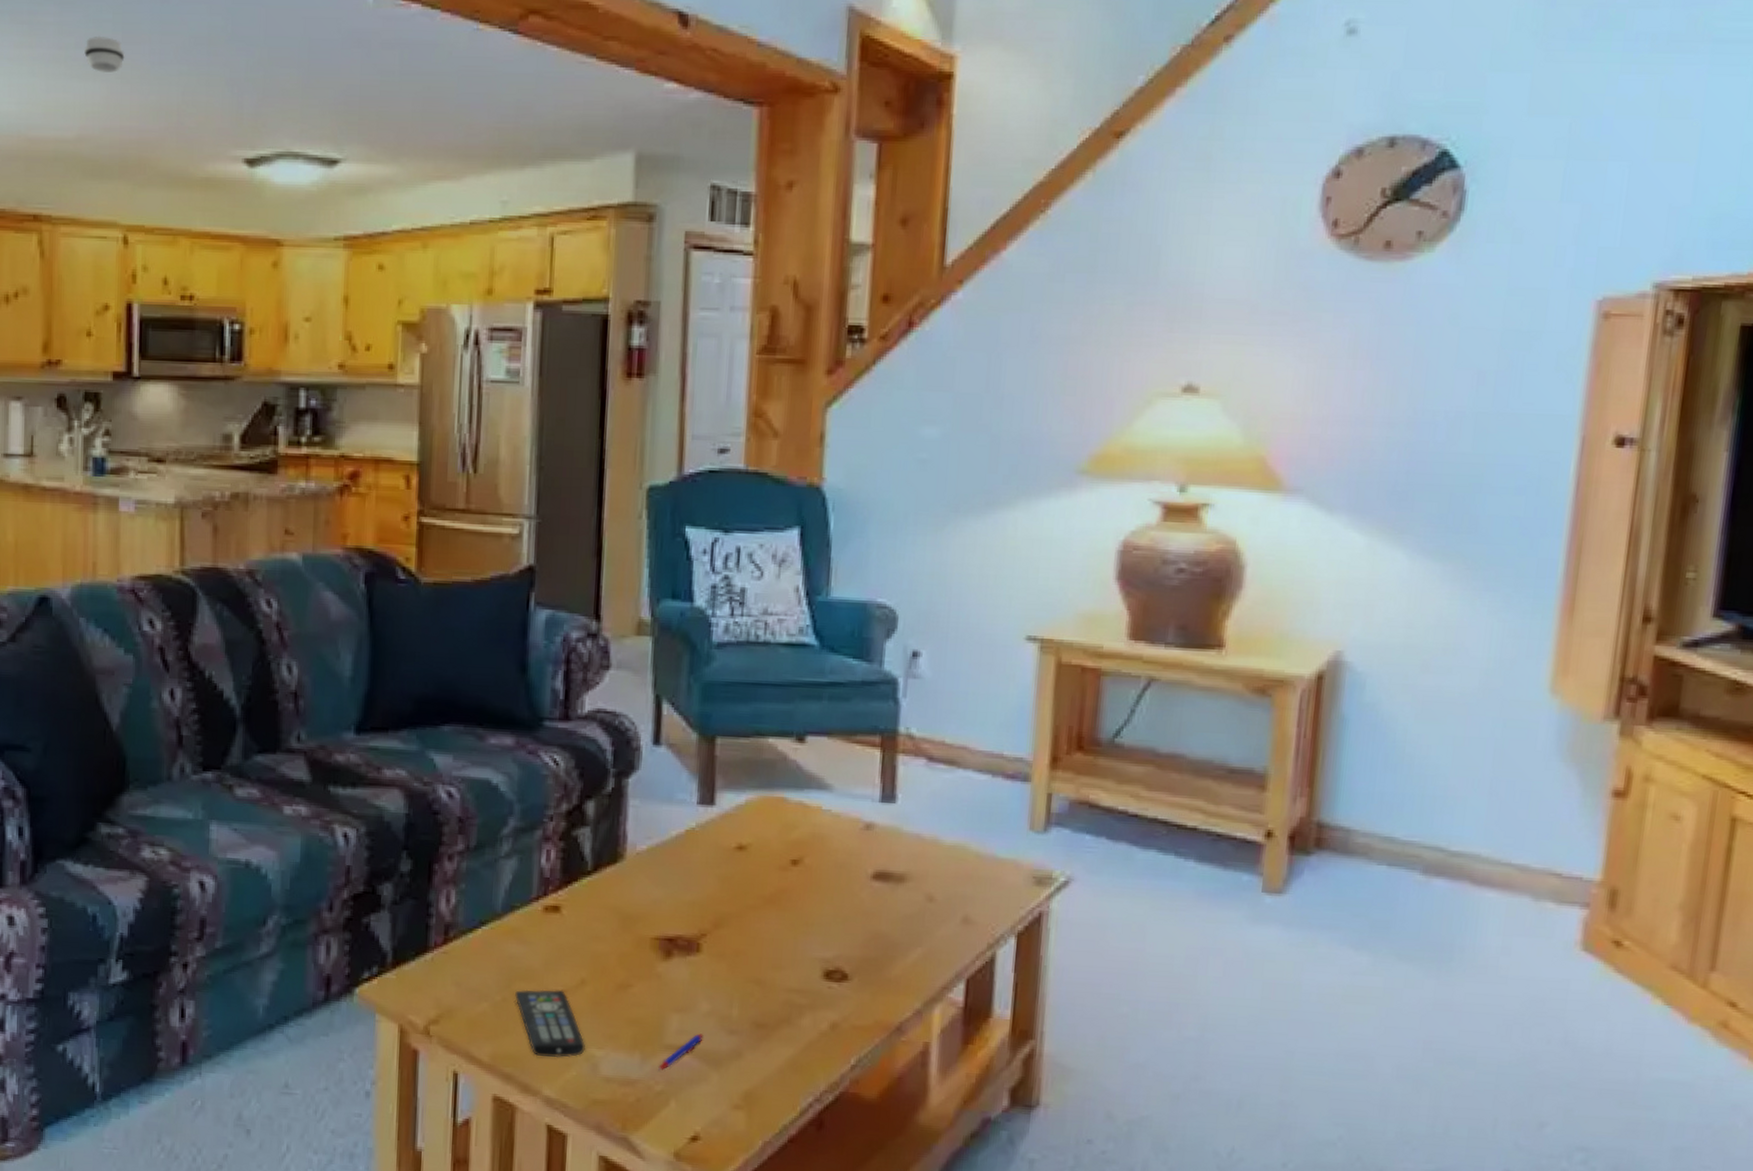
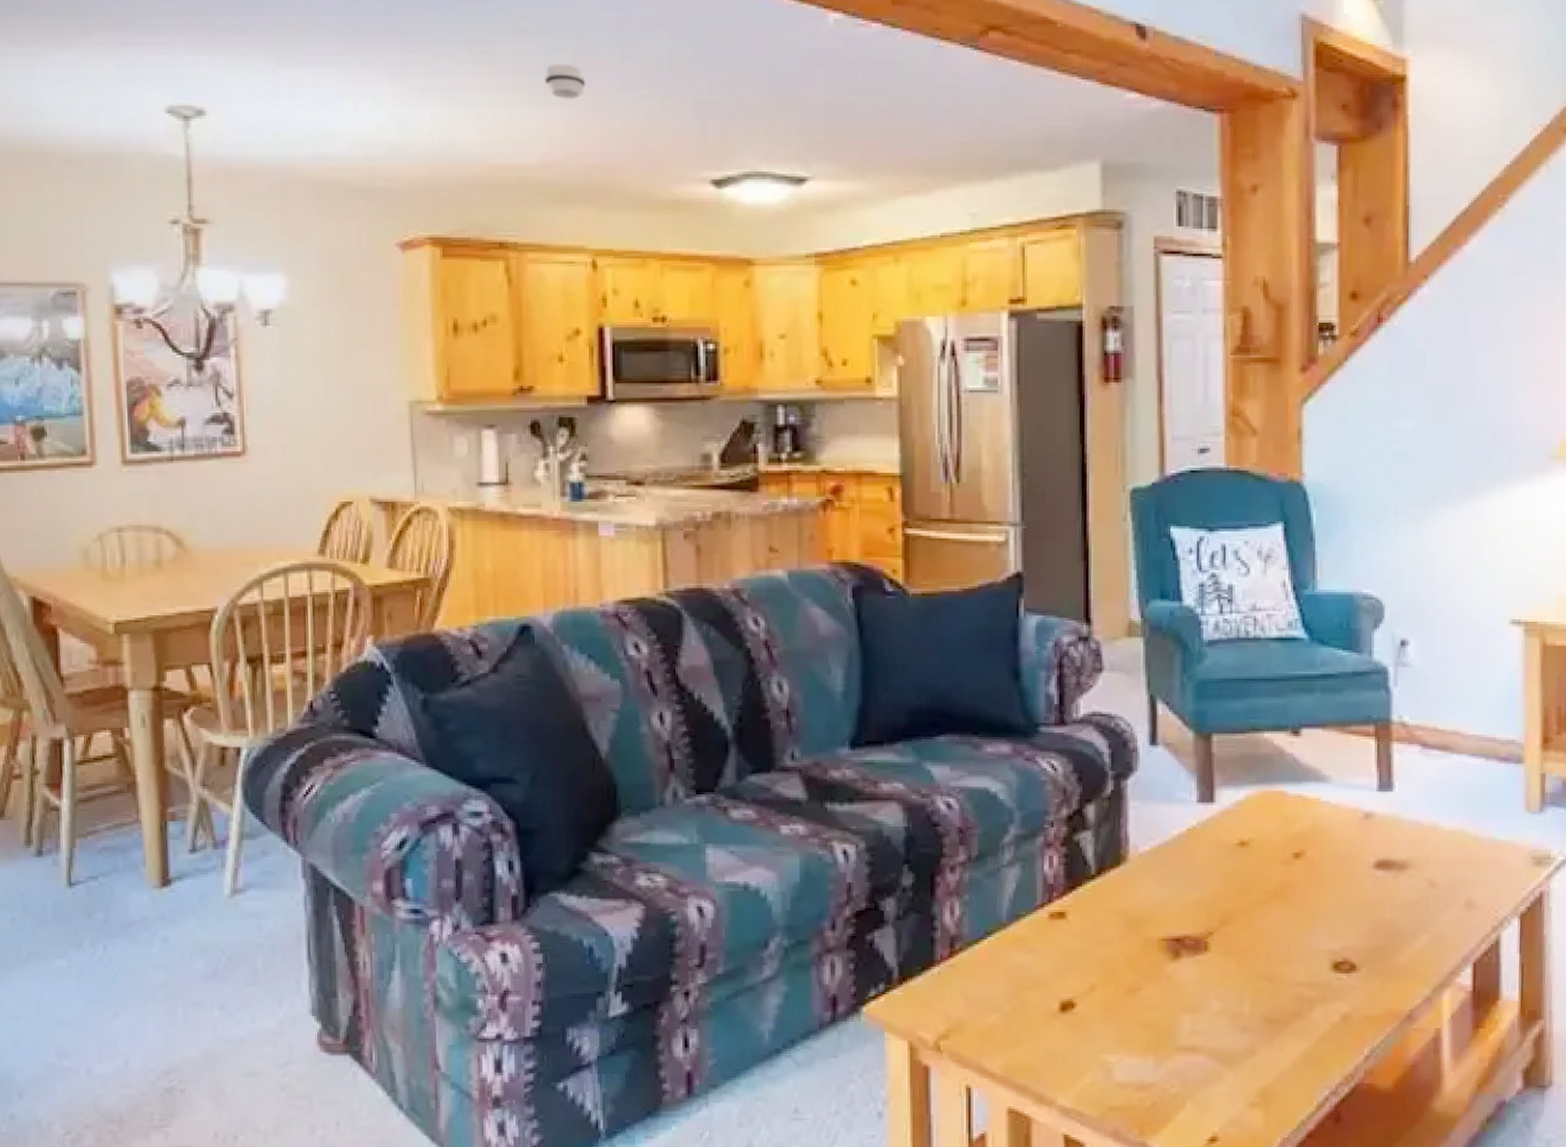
remote control: present [515,989,585,1058] -> none [1025,996,1098,1066]
pen: present [658,1033,704,1070] -> none [1173,1033,1216,1072]

